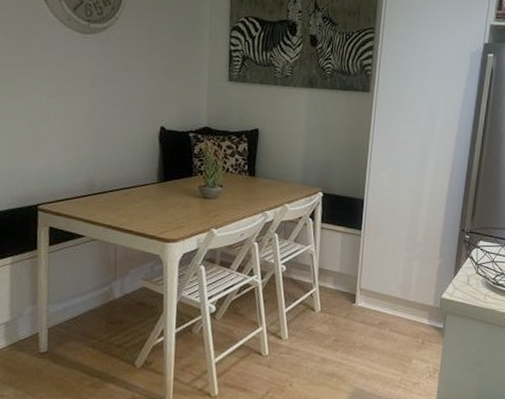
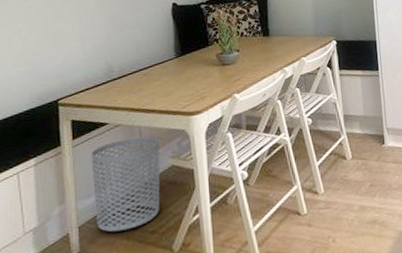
waste bin: none [65,254,133,340] -> present [91,137,160,232]

